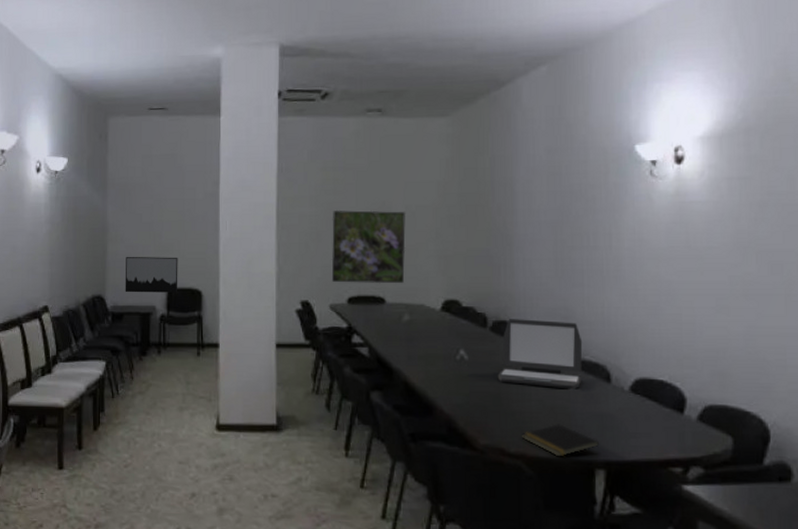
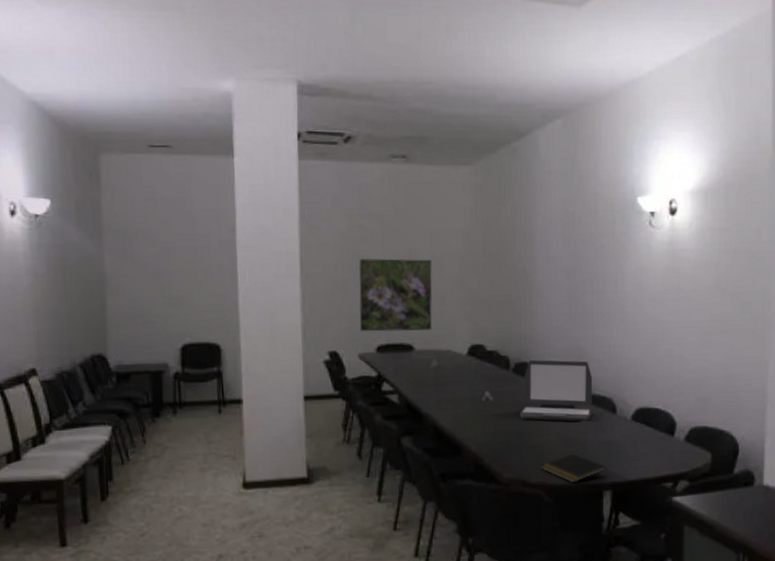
wall art: present [125,256,178,293] -> none [130,309,193,350]

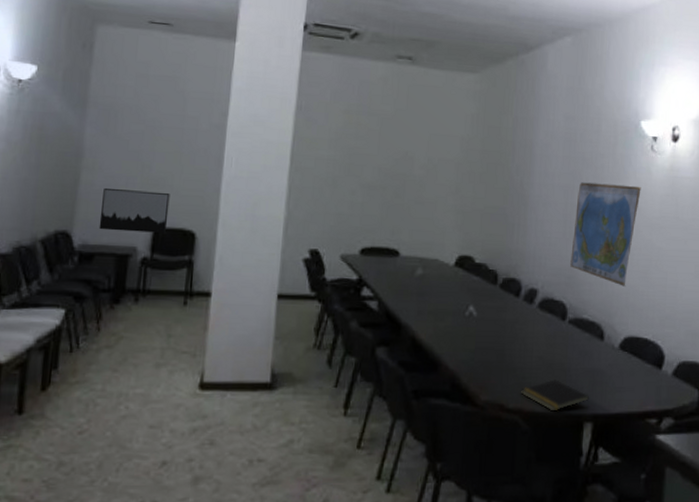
wall art: none [130,309,193,350] -> present [99,187,170,233]
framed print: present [358,258,433,332] -> none [345,155,427,236]
laptop: present [519,360,593,422] -> none [503,277,582,347]
world map: none [578,262,642,361] -> present [570,182,641,287]

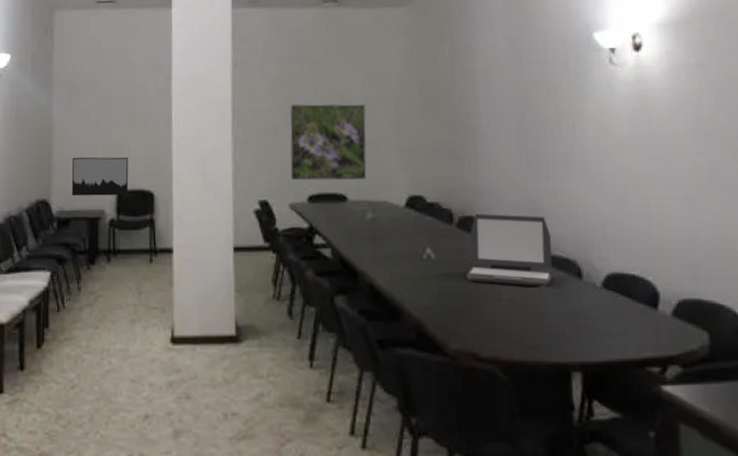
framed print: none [345,155,427,236] -> present [289,103,367,181]
laptop: none [503,277,582,347] -> present [466,214,553,287]
notepad: present [520,379,590,412] -> none [493,324,575,360]
world map: present [570,182,641,287] -> none [530,104,604,217]

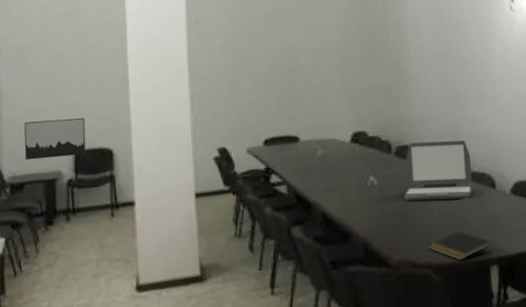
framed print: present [289,103,367,181] -> none [243,55,315,126]
notepad: none [493,324,575,360] -> present [428,230,492,261]

